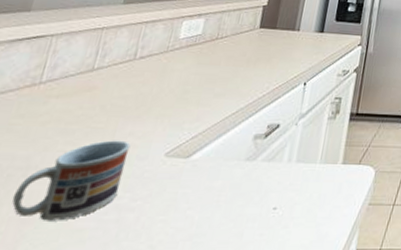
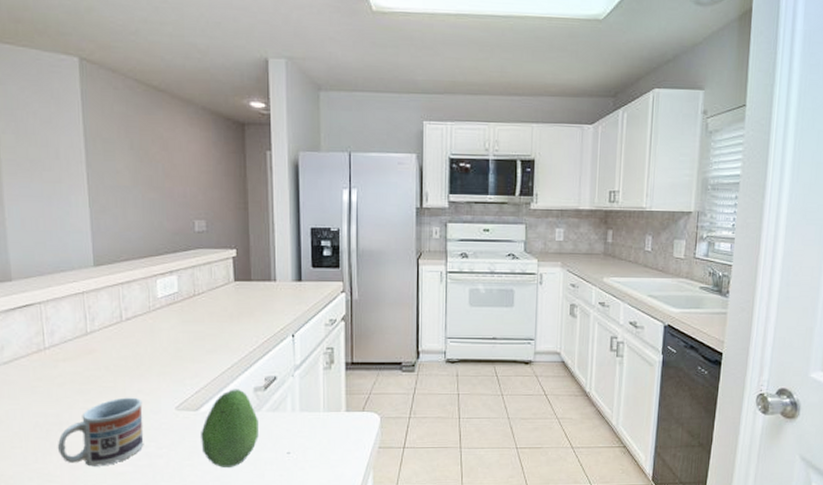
fruit: none [180,135,252,224] -> present [201,389,259,467]

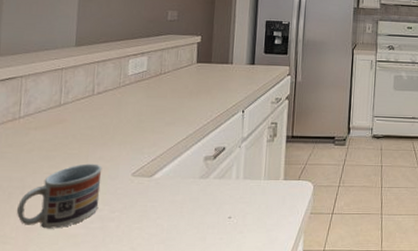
fruit: present [201,389,259,467] -> none [151,158,206,231]

